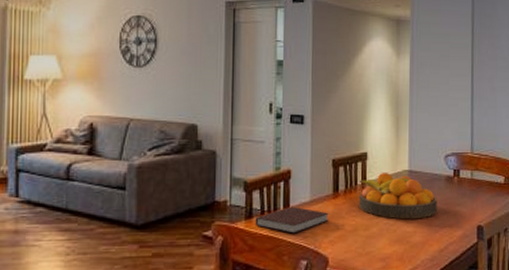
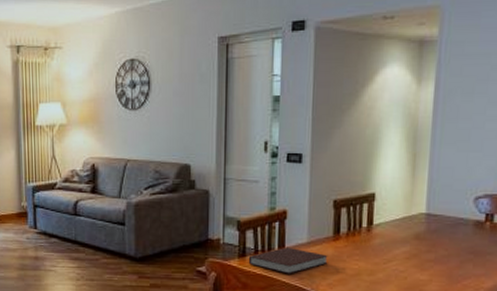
fruit bowl: present [358,173,437,219] -> none [362,215,461,266]

